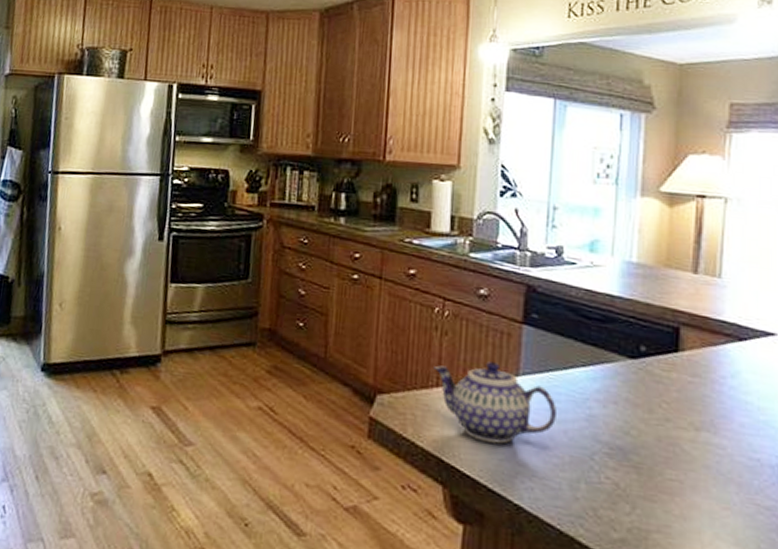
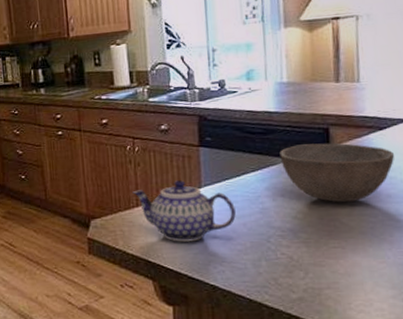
bowl: none [618,342,752,425] -> present [280,143,394,203]

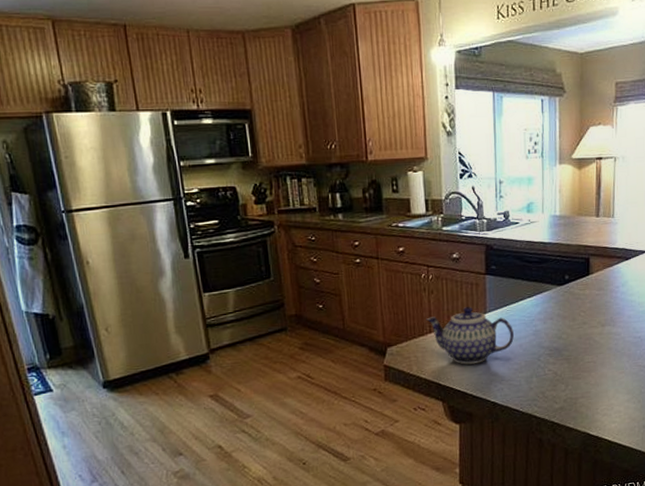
bowl: present [280,143,394,203] -> none [551,271,635,324]

